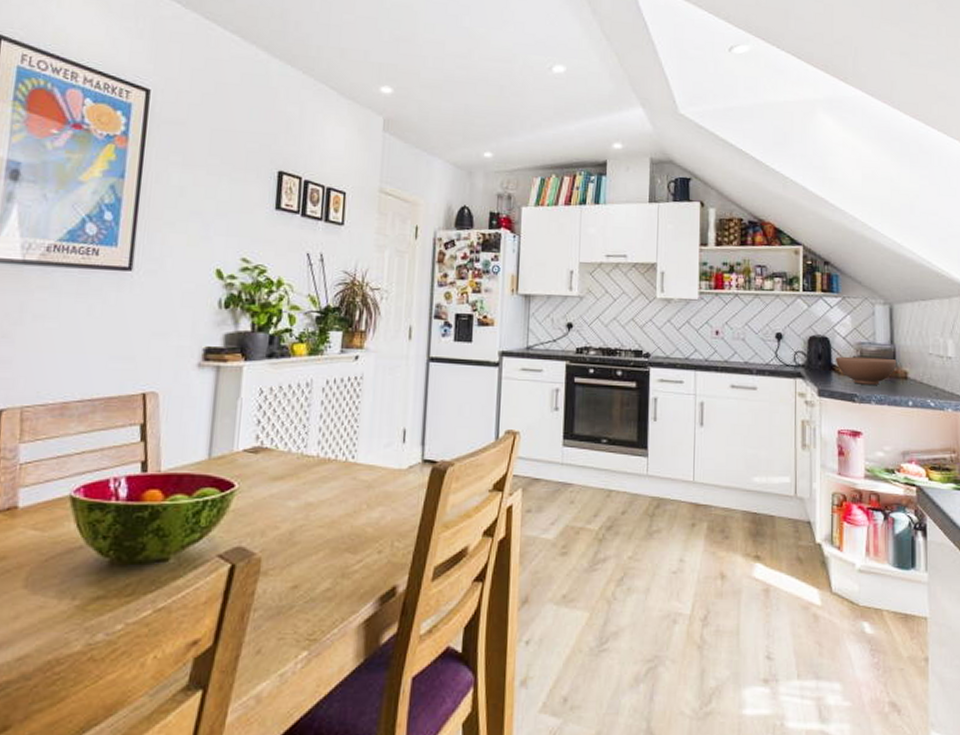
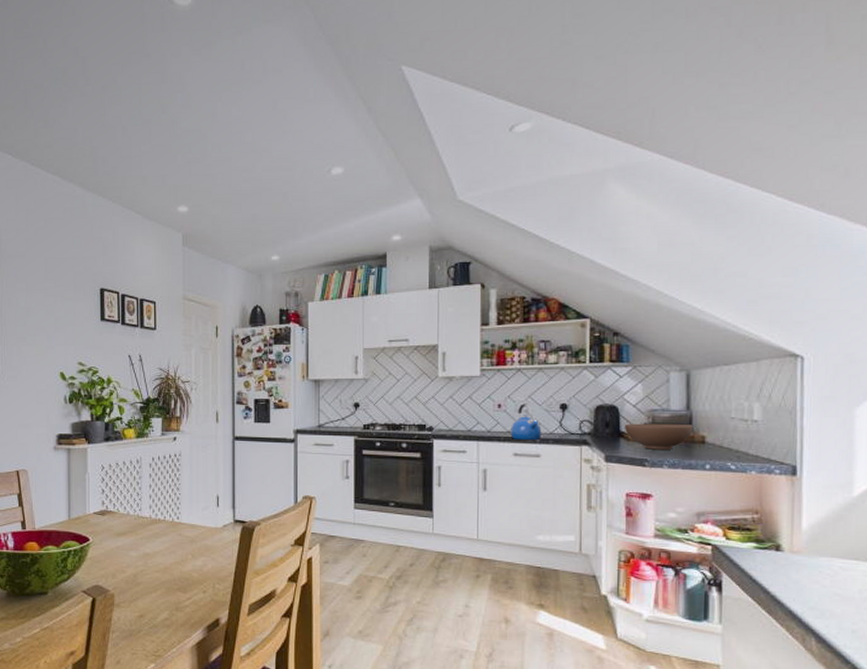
kettle: none [728,331,758,372] -> present [510,403,542,441]

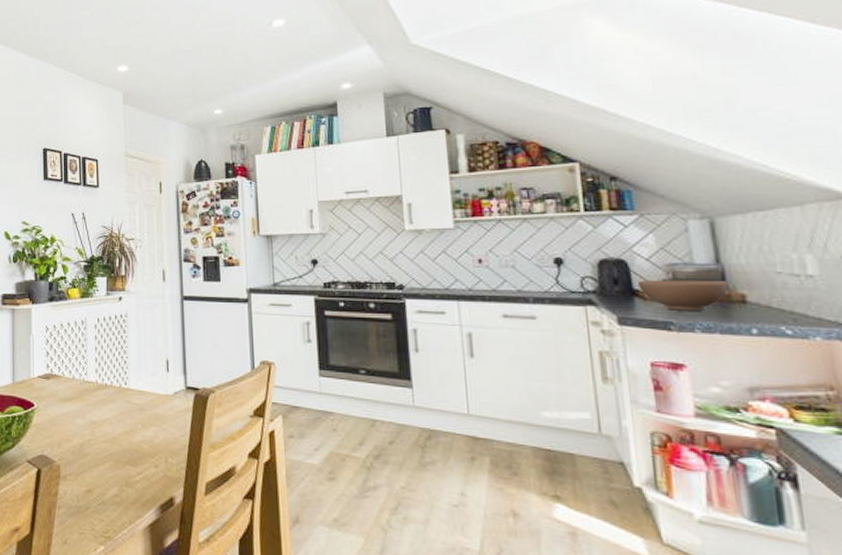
kettle: present [510,403,542,441] -> none [496,258,535,300]

